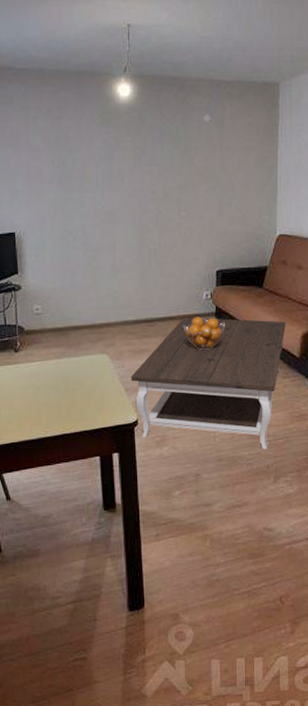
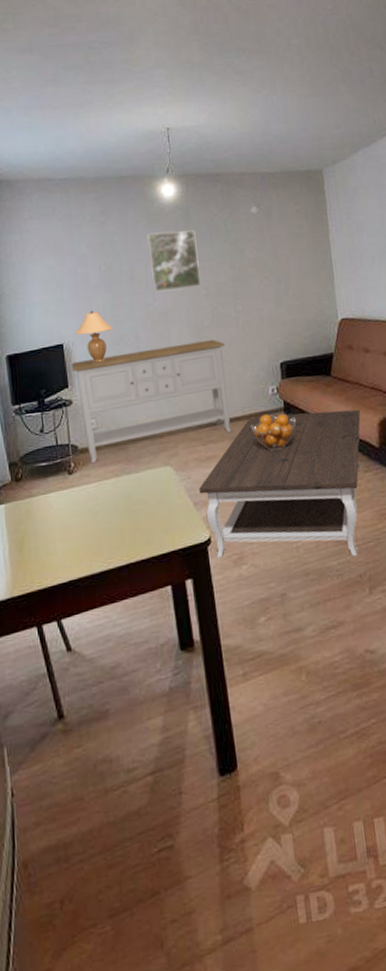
sideboard: none [21,242,166,344] -> present [71,339,231,463]
table lamp: none [26,203,63,254] -> present [75,310,114,363]
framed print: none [100,132,149,192] -> present [147,230,201,292]

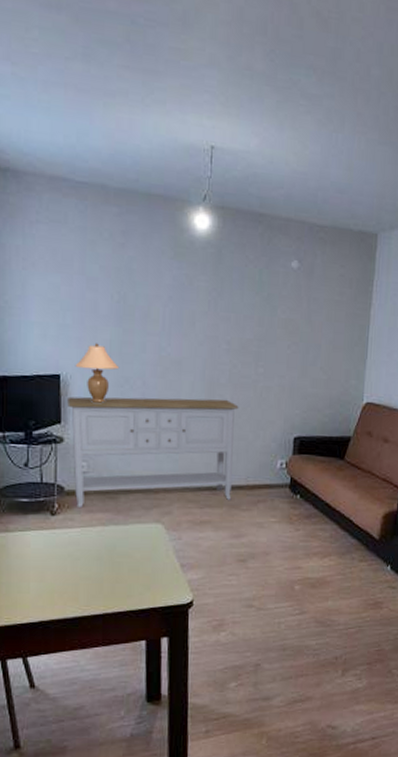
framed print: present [147,230,201,292] -> none [169,267,225,340]
coffee table: present [199,409,361,559] -> none [188,487,367,639]
fruit basket: present [250,413,296,451] -> none [252,487,301,526]

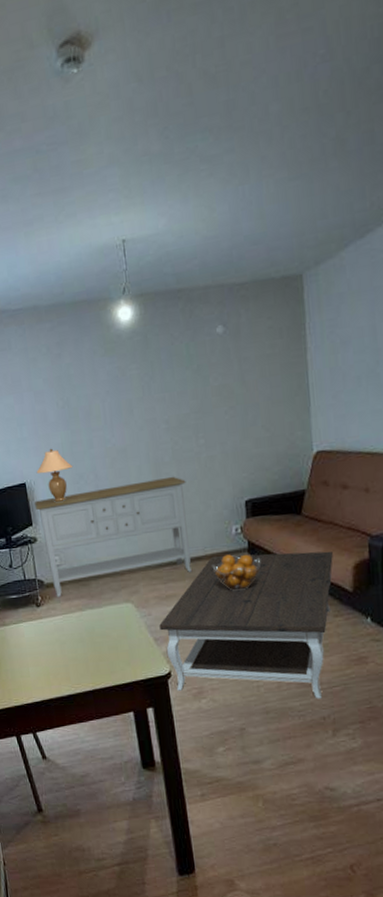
coffee table: none [188,487,367,639] -> present [159,551,333,699]
fruit basket: none [252,487,301,526] -> present [212,554,261,592]

